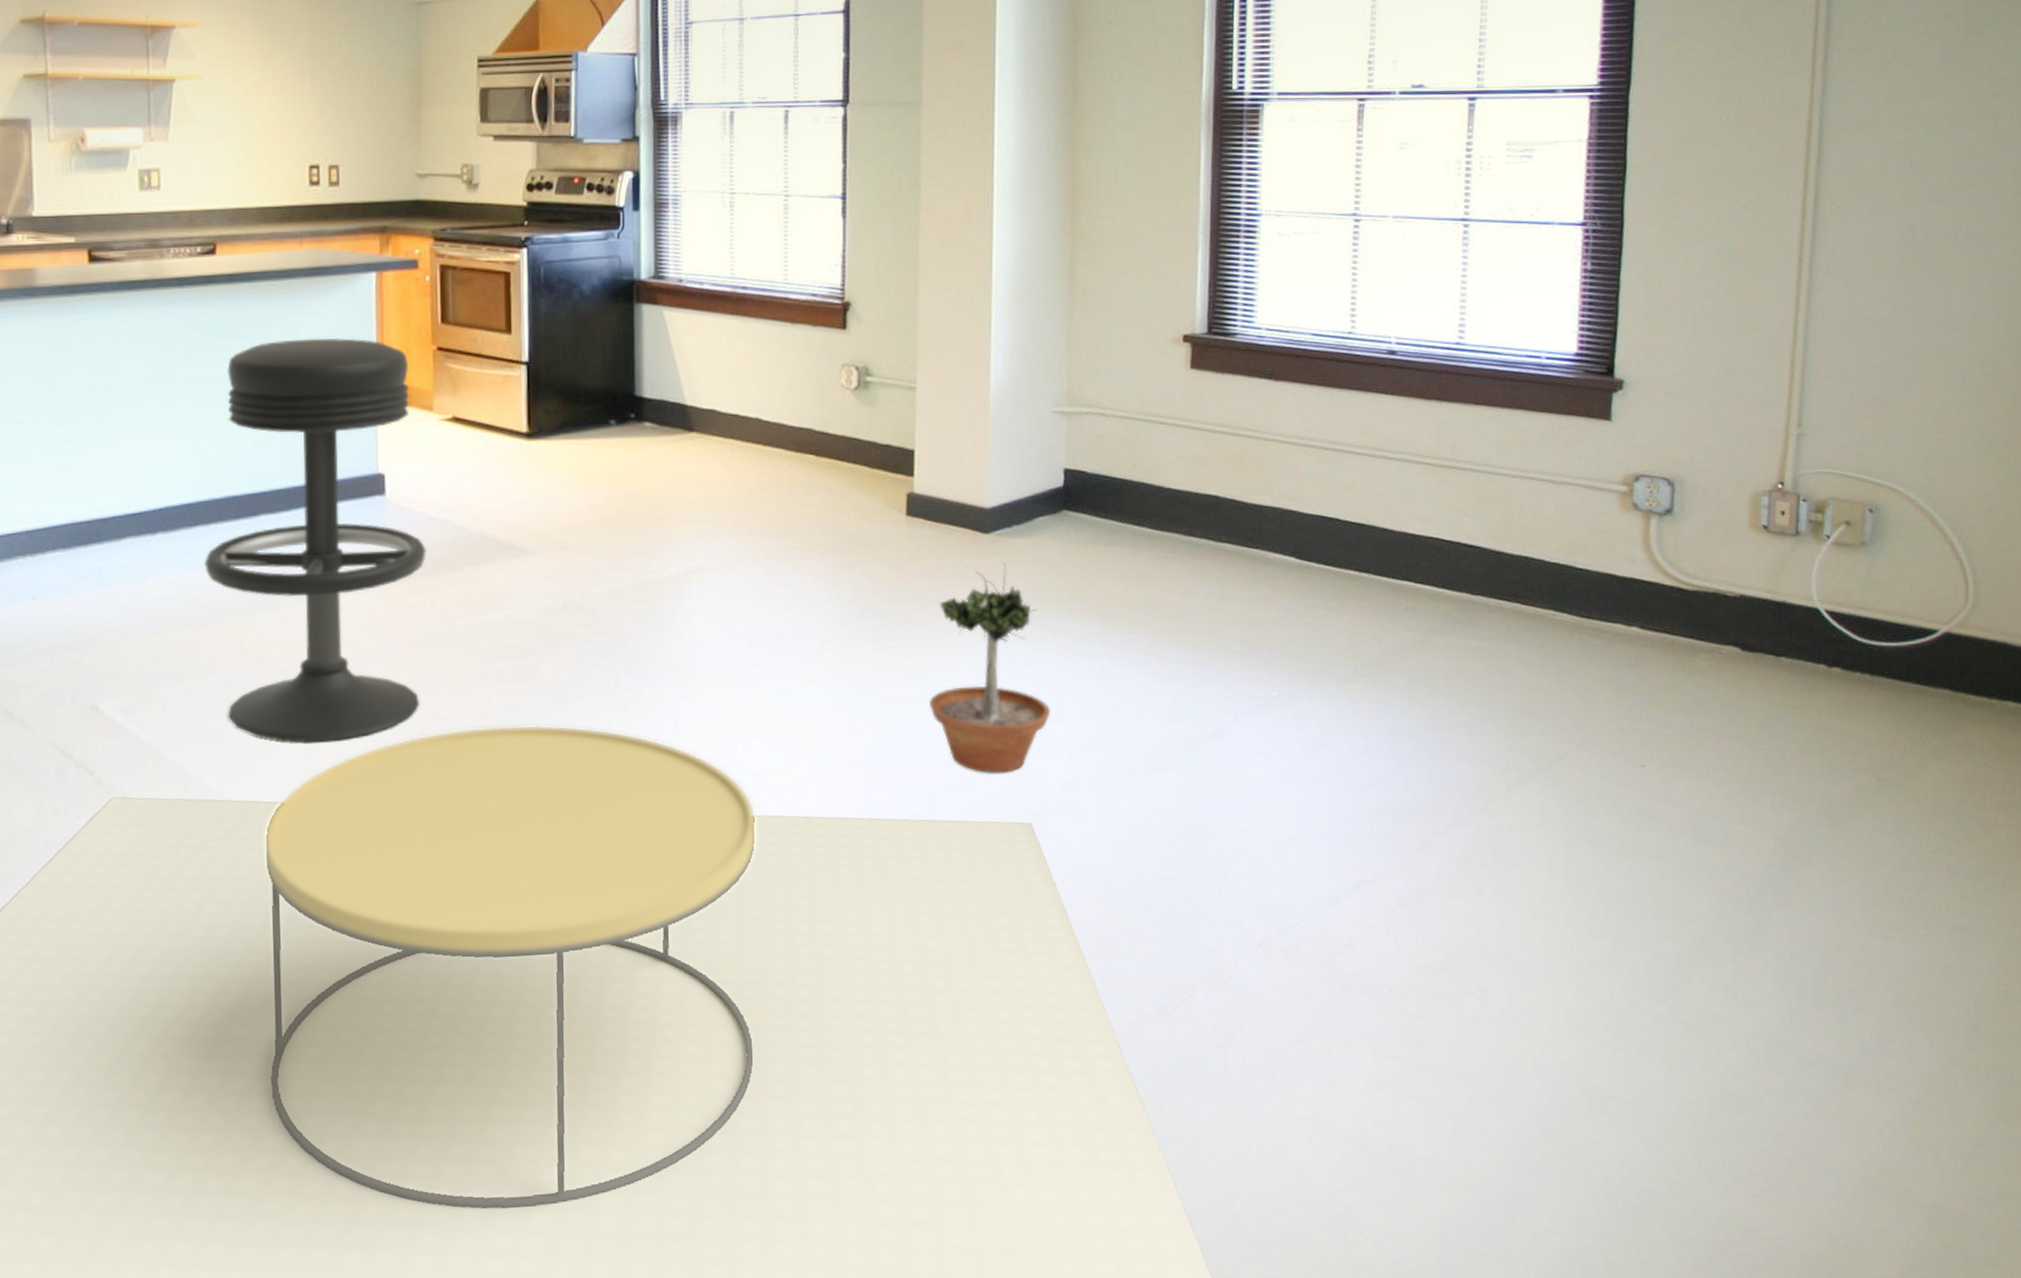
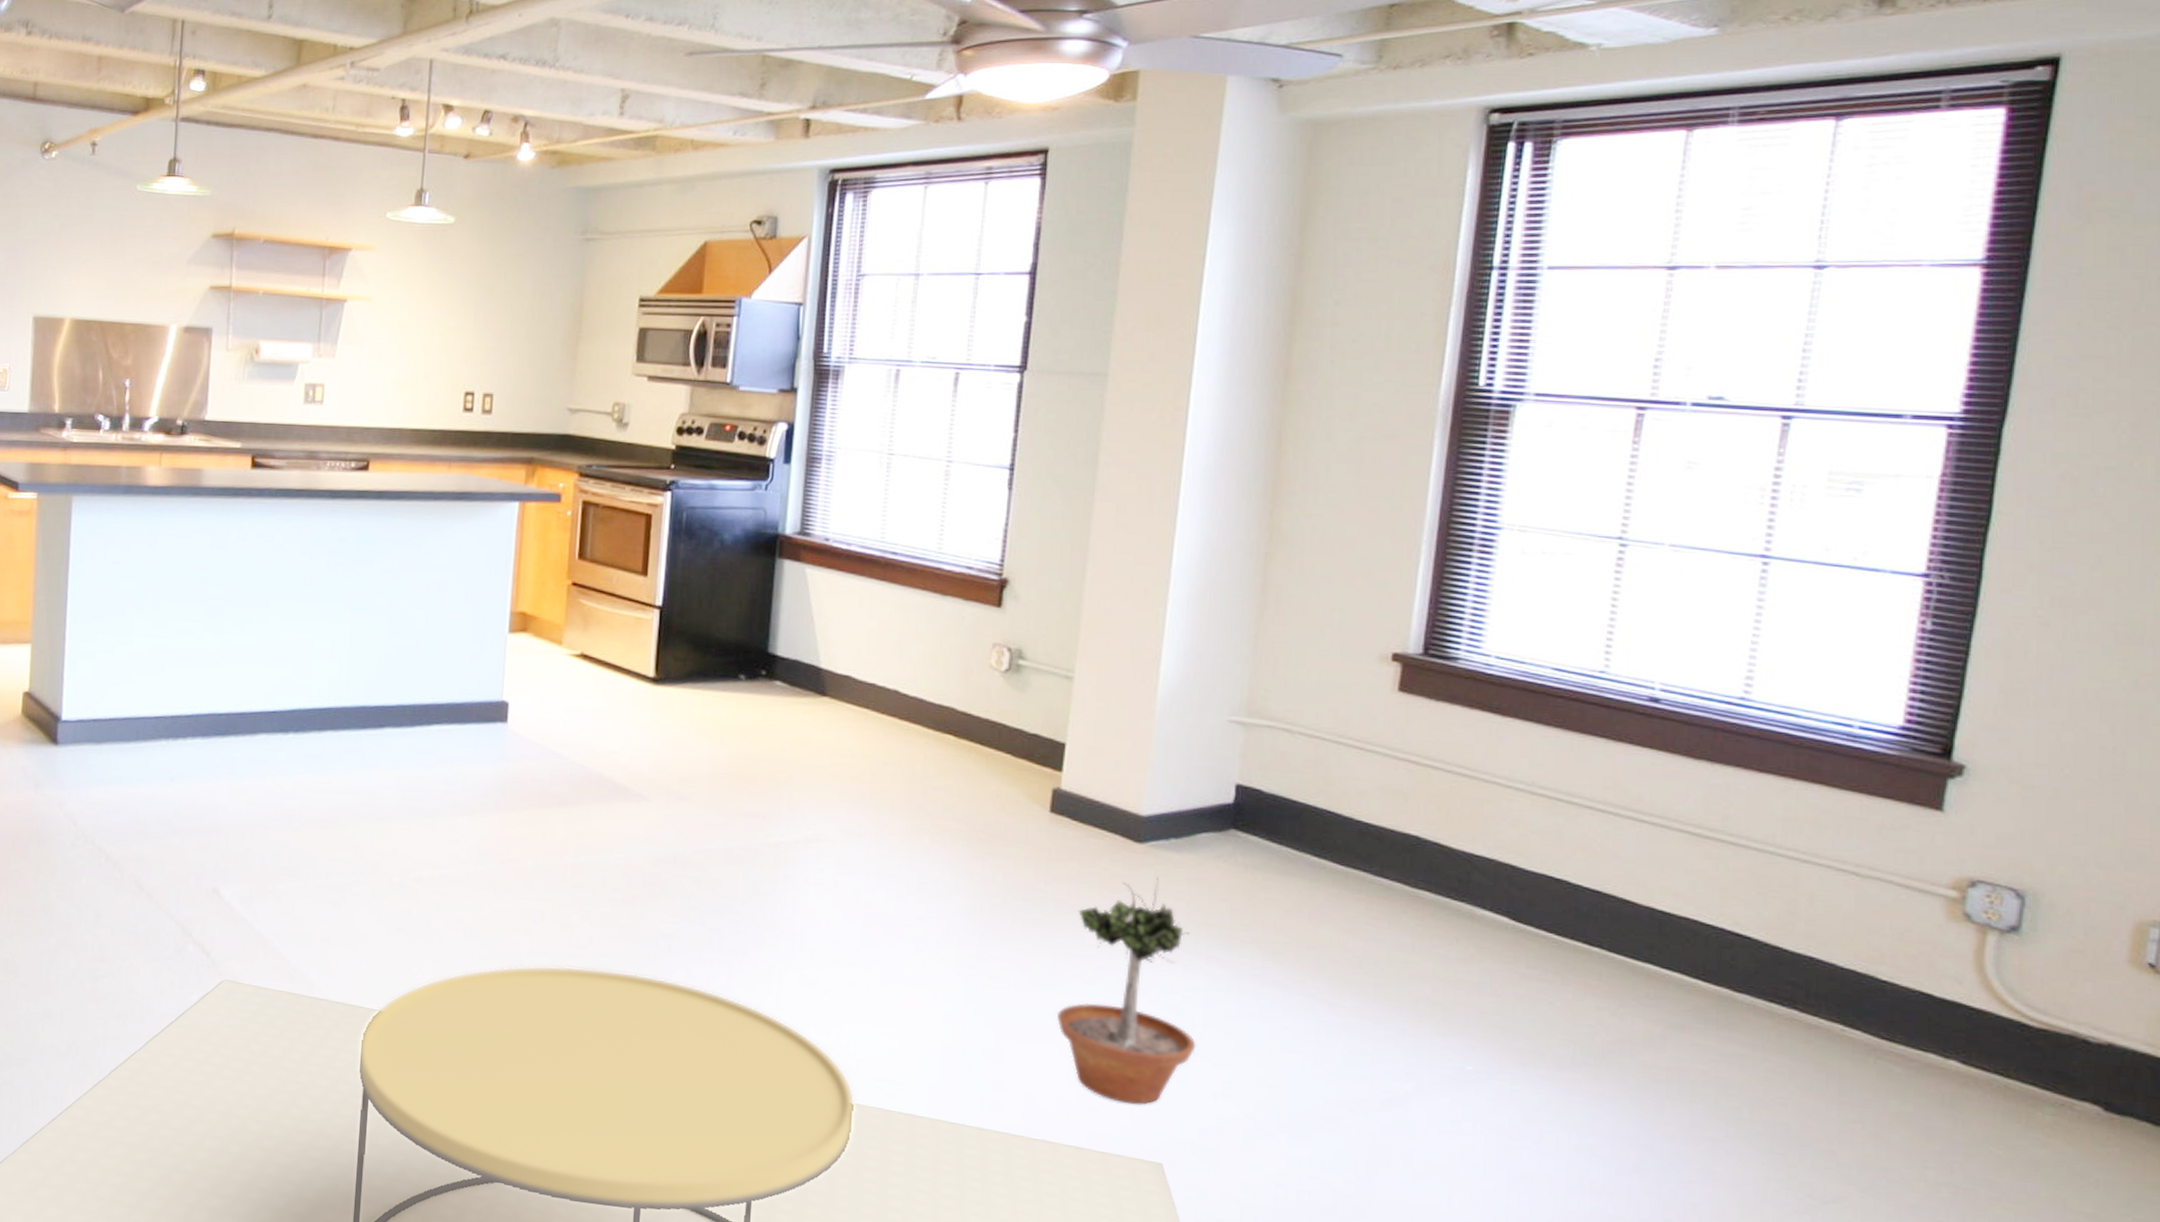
bar stool: present [203,337,427,742] -> none [328,560,543,959]

